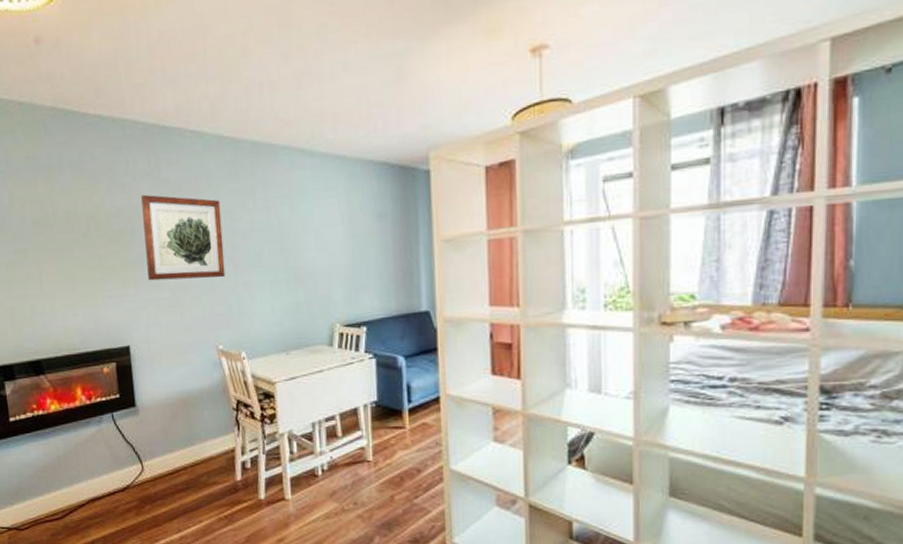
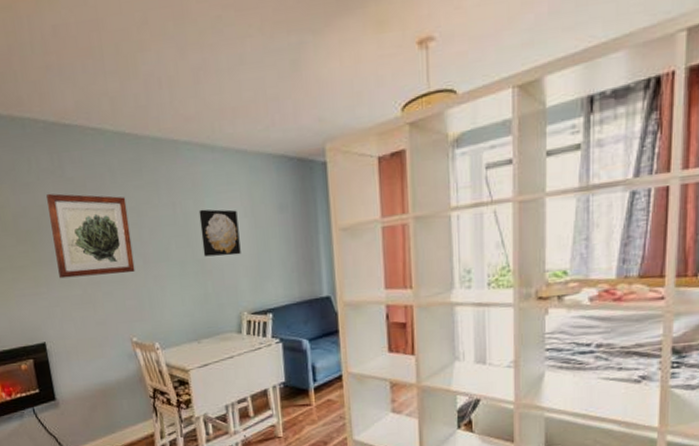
wall art: none [294,215,336,264] -> present [199,209,241,257]

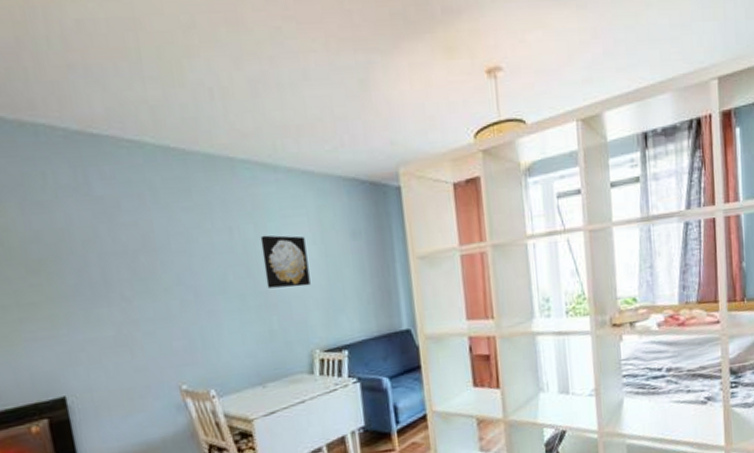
wall art: present [46,193,135,279] -> none [67,214,184,317]

